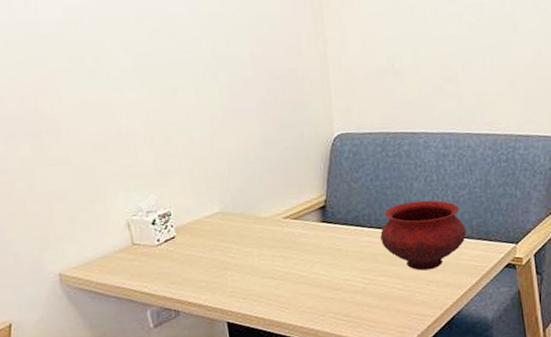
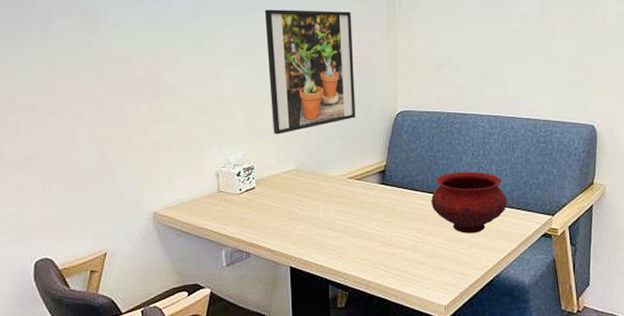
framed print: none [158,11,285,173] -> present [264,9,355,135]

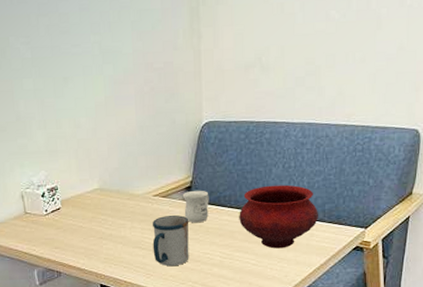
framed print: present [264,9,355,135] -> none [55,9,159,153]
mug: none [345,197,383,250] -> present [152,214,189,267]
mug: none [376,174,403,206] -> present [182,190,209,223]

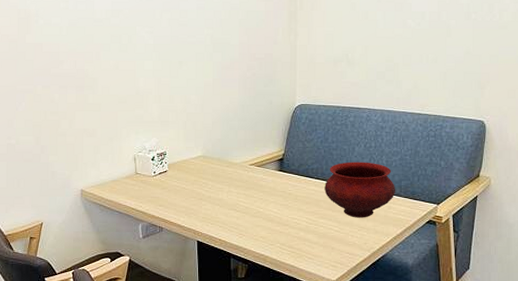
mug: present [152,214,189,267] -> none [246,182,280,229]
mug: present [182,190,209,223] -> none [275,162,299,191]

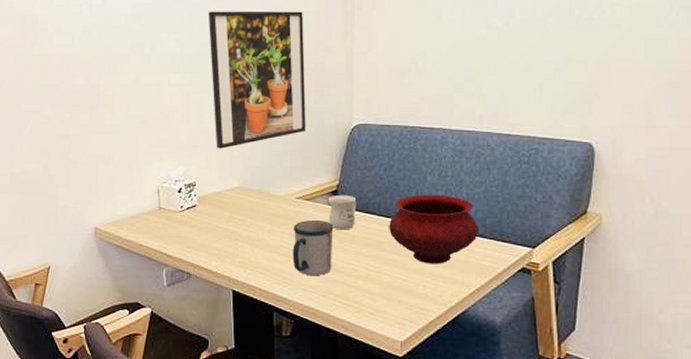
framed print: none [176,9,258,124] -> present [208,11,306,149]
mug: none [246,182,280,229] -> present [292,219,334,276]
mug: none [275,162,299,191] -> present [327,194,357,230]

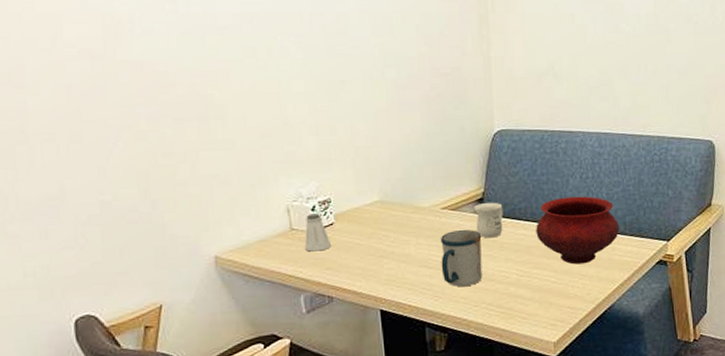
saltshaker: none [170,195,193,230] -> present [304,213,331,252]
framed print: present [208,11,306,149] -> none [331,12,447,162]

